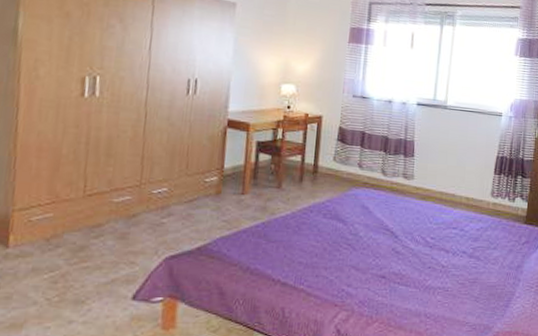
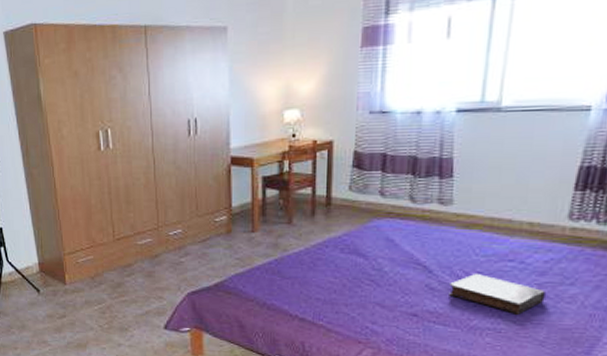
book: none [410,239,478,275] -> present [449,274,546,315]

